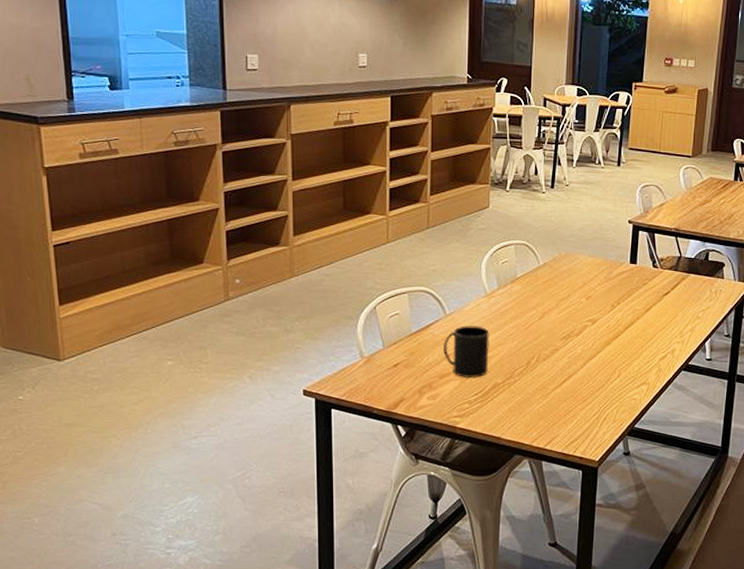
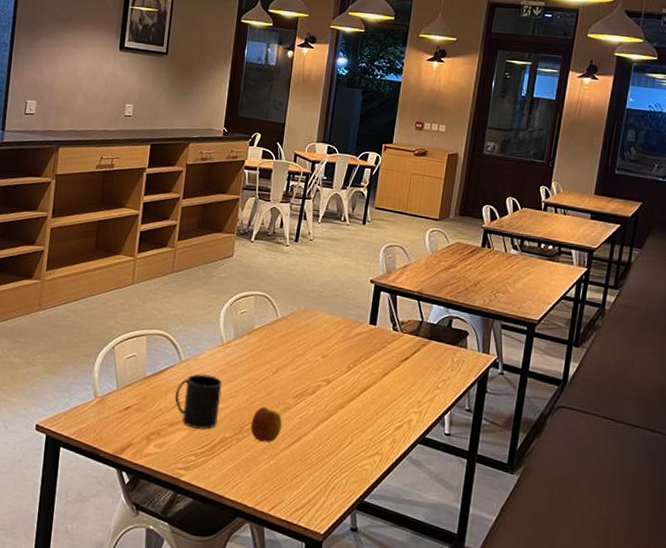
apple: none [521,351,551,383] -> present [250,407,282,443]

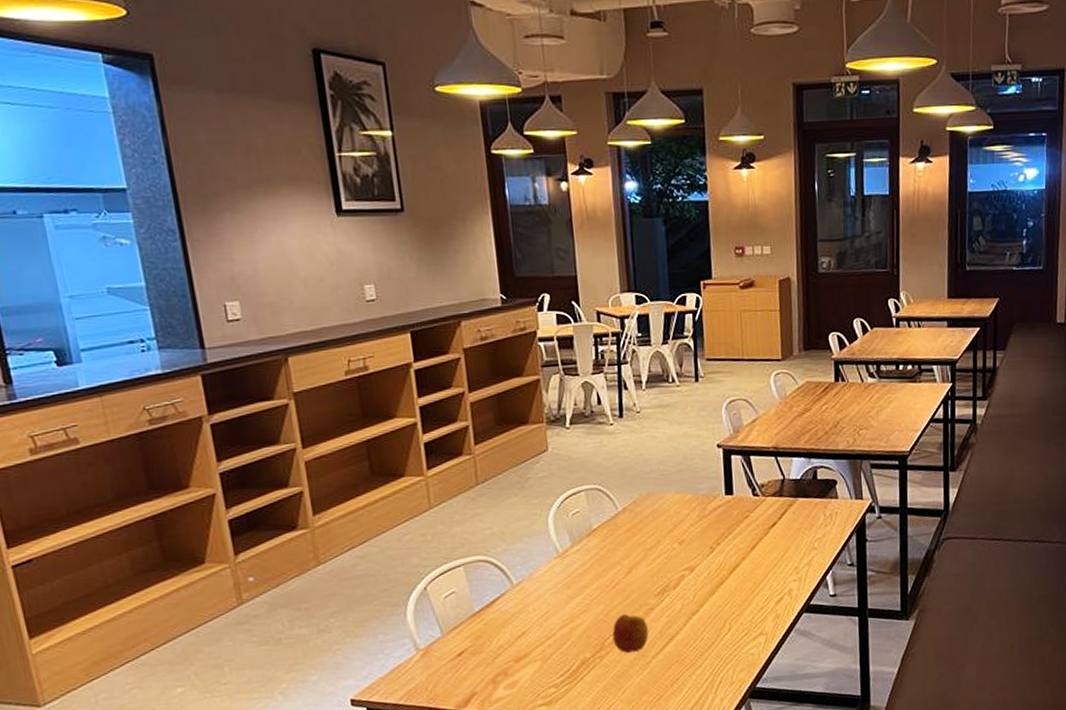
mug: present [175,374,222,430] -> none [515,593,573,657]

